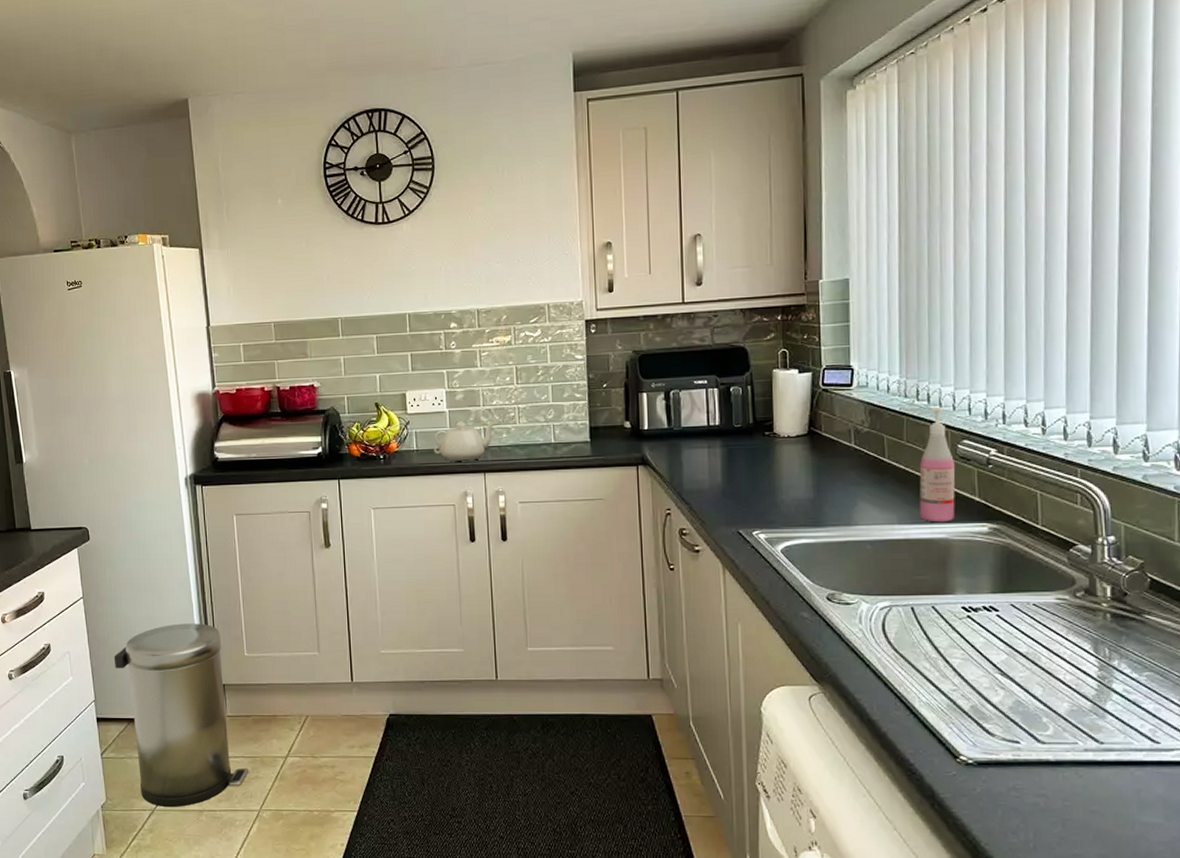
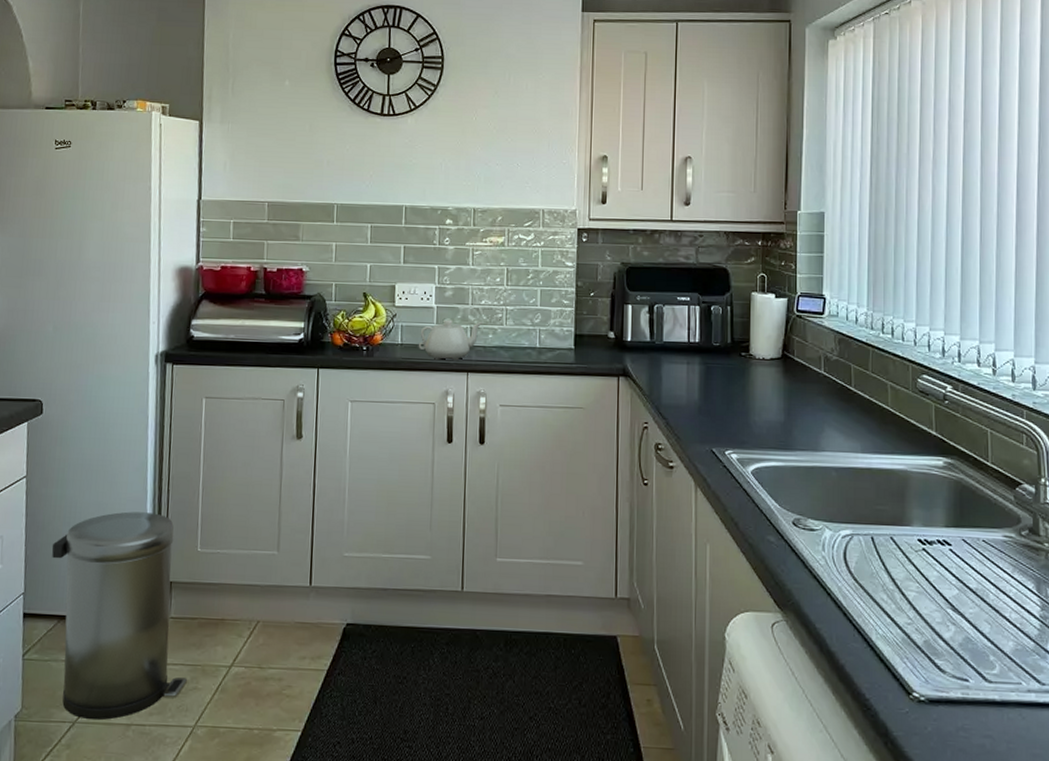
soap dispenser: present [919,407,956,523] -> none [882,341,915,454]

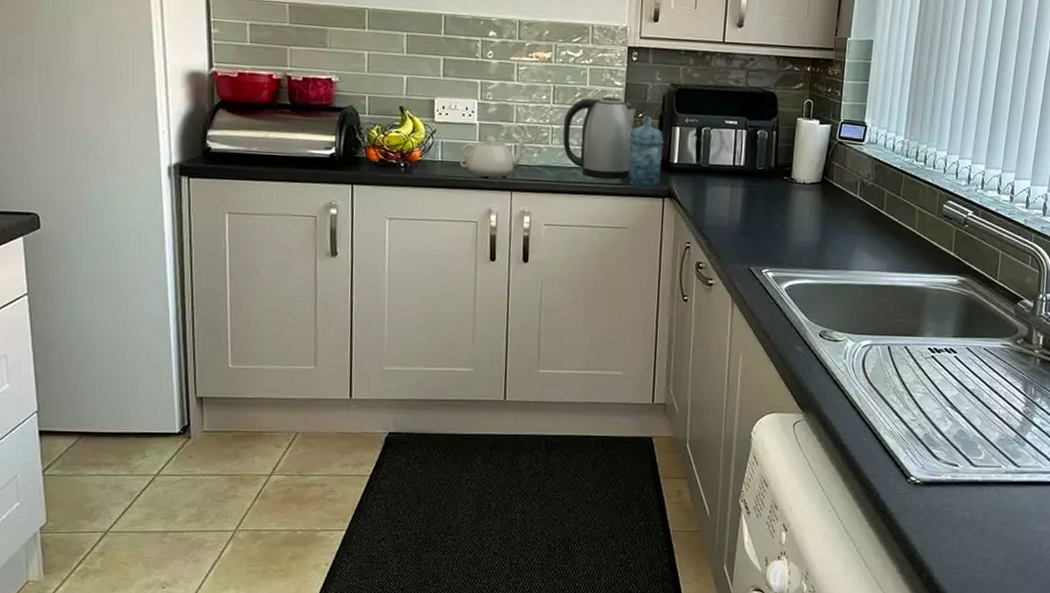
pedal bin: present [51,511,188,720] -> none [65,329,226,528]
kettle: none [516,276,588,359] -> present [562,96,637,179]
canister: none [581,294,617,367] -> present [627,115,665,188]

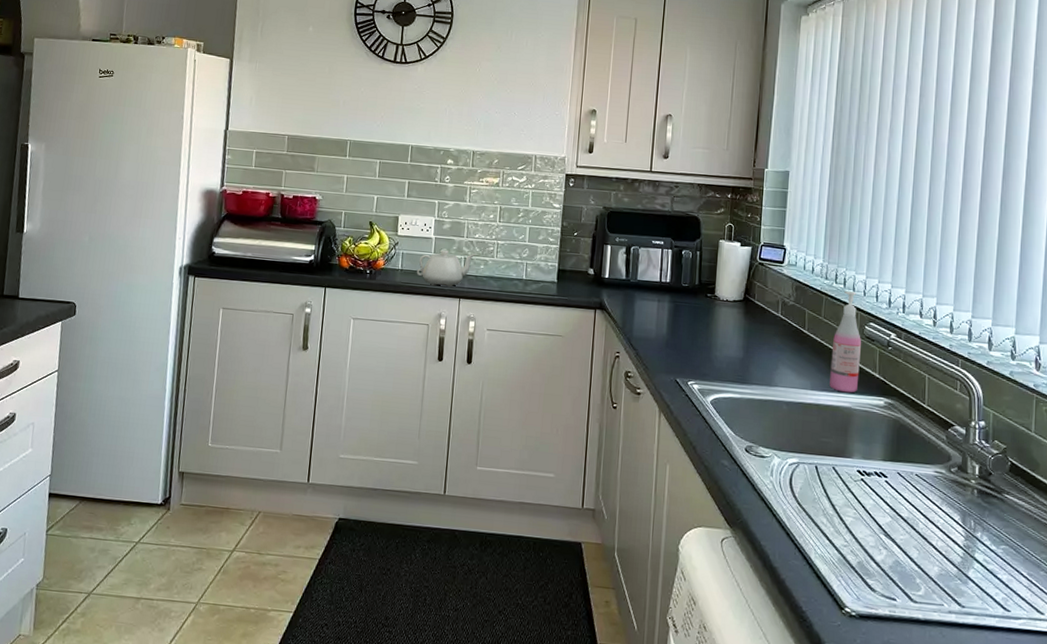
kettle: present [562,96,637,179] -> none [506,216,572,291]
canister: present [627,115,665,188] -> none [562,234,597,300]
soap dispenser: none [905,169,940,273] -> present [830,291,862,393]

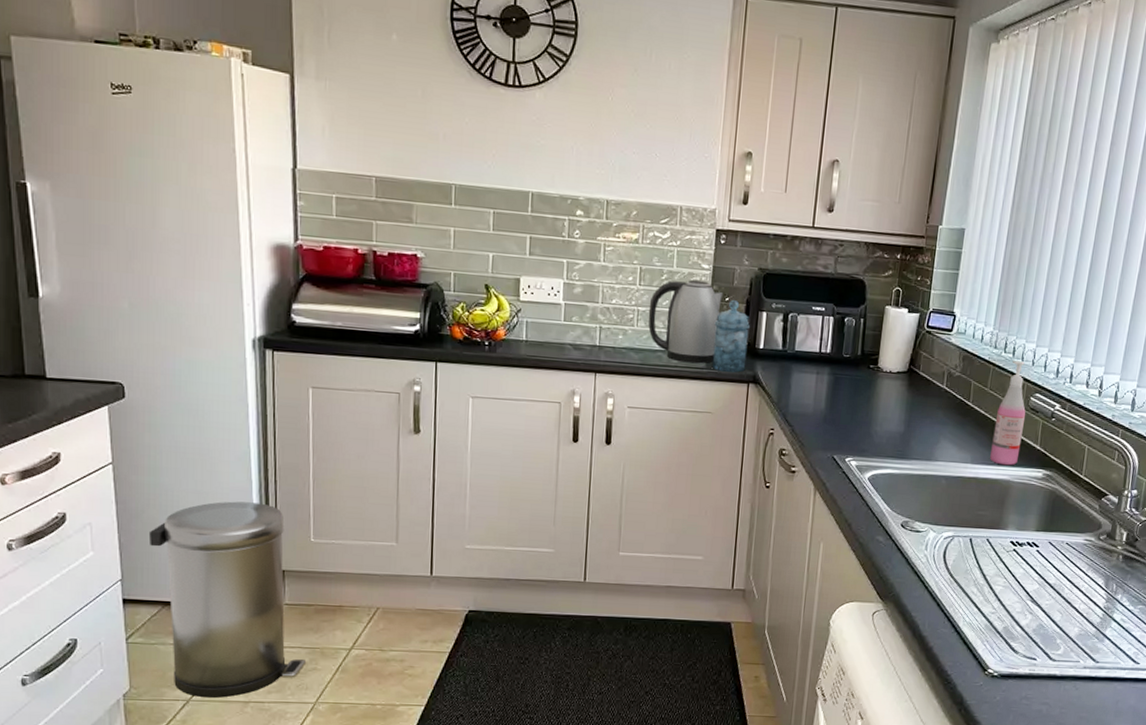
pedal bin: none [77,407,194,593] -> present [148,501,307,698]
teapot: present [416,249,476,287] -> none [544,317,614,360]
kettle: none [506,216,572,291] -> present [648,279,724,363]
canister: none [562,234,597,300] -> present [712,299,751,373]

